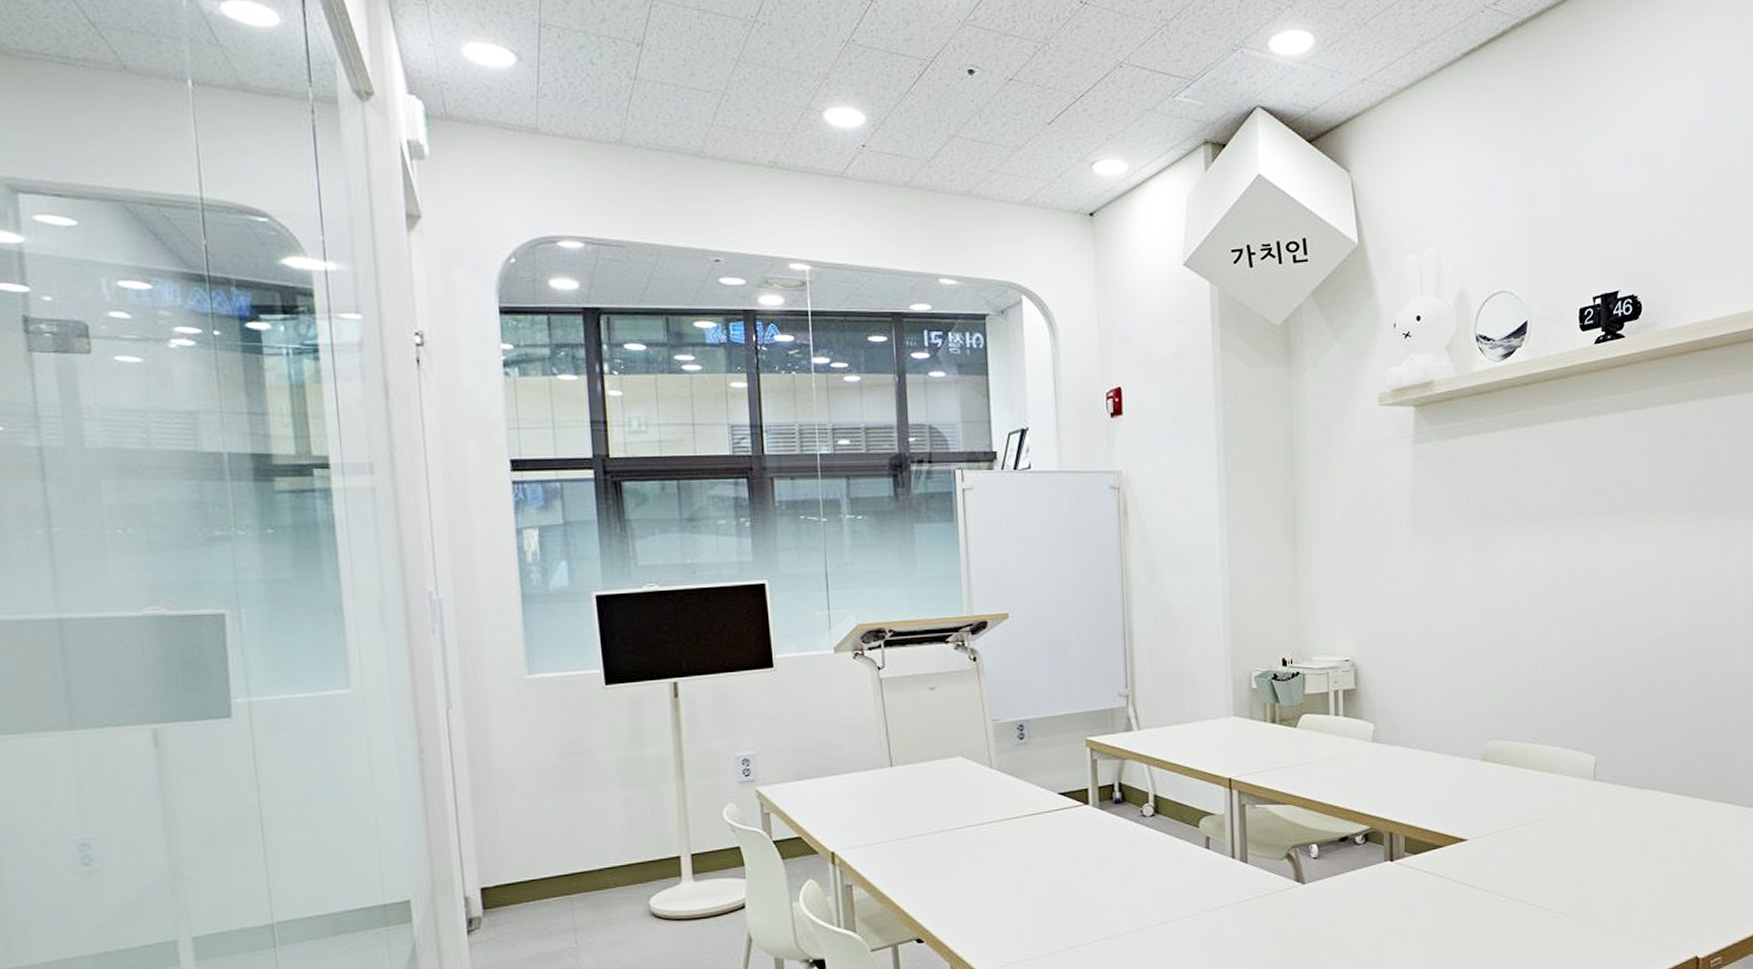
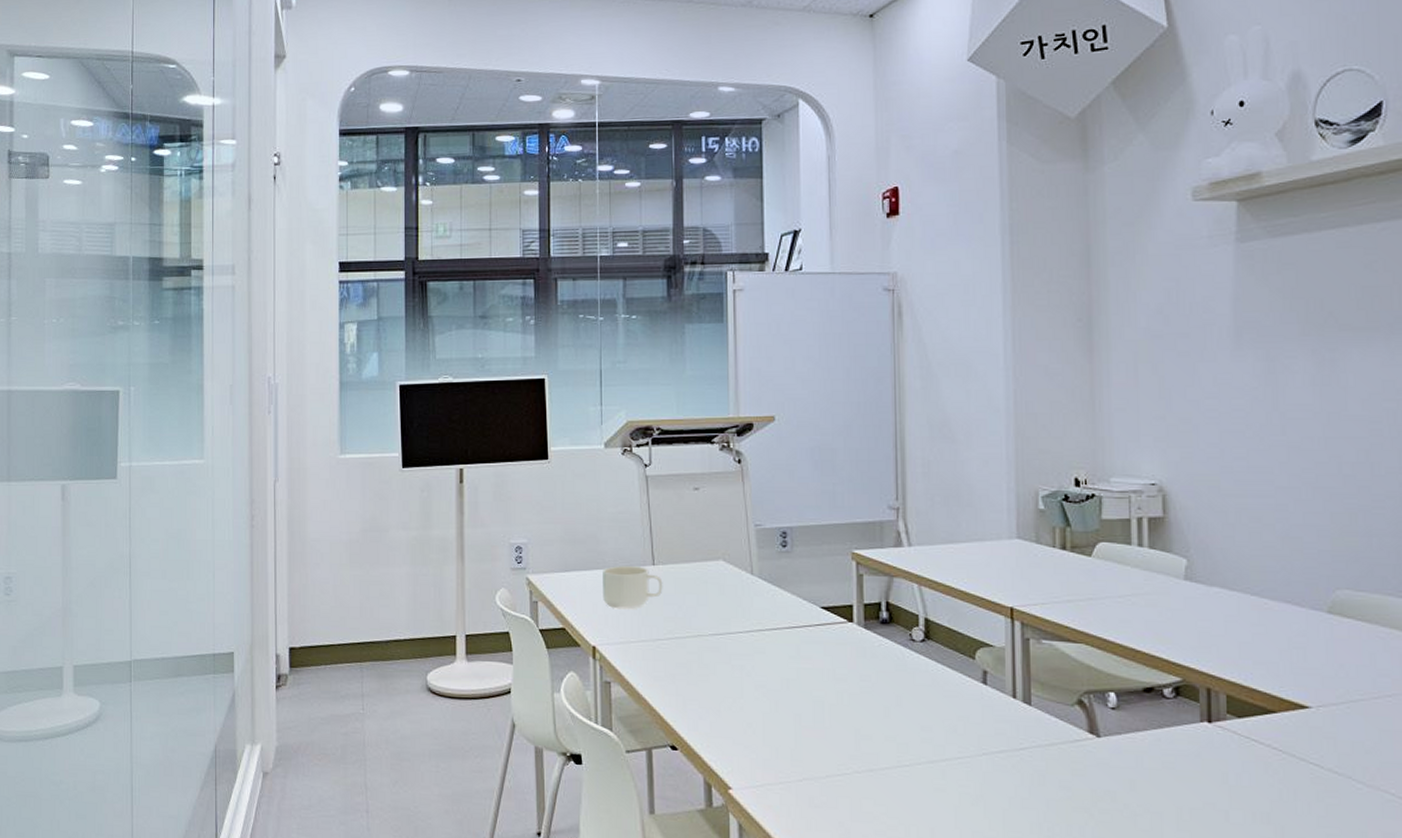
cup: none [838,769,902,813] -> present [603,566,663,610]

